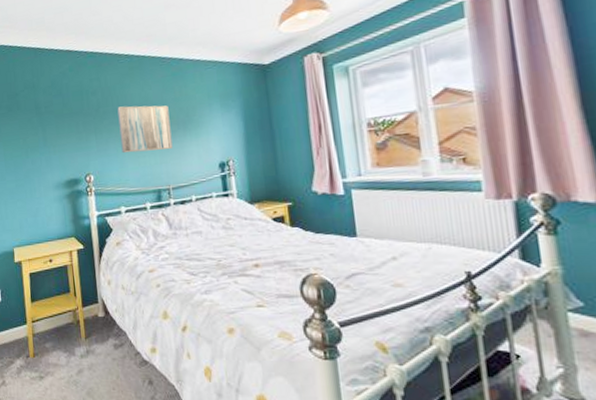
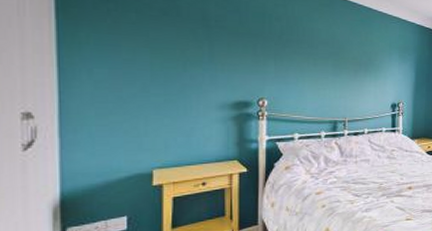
wall art: present [117,105,173,153] -> none [302,38,353,87]

